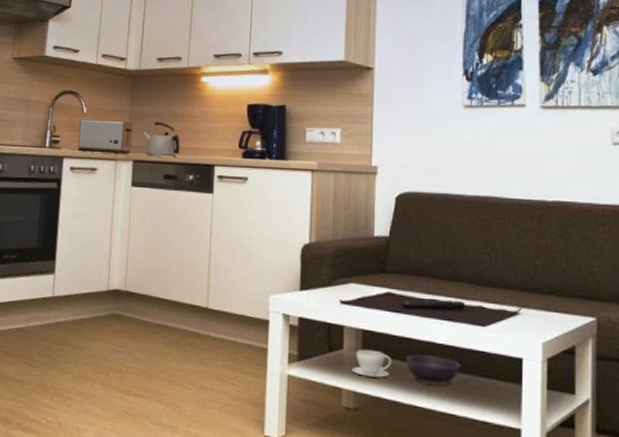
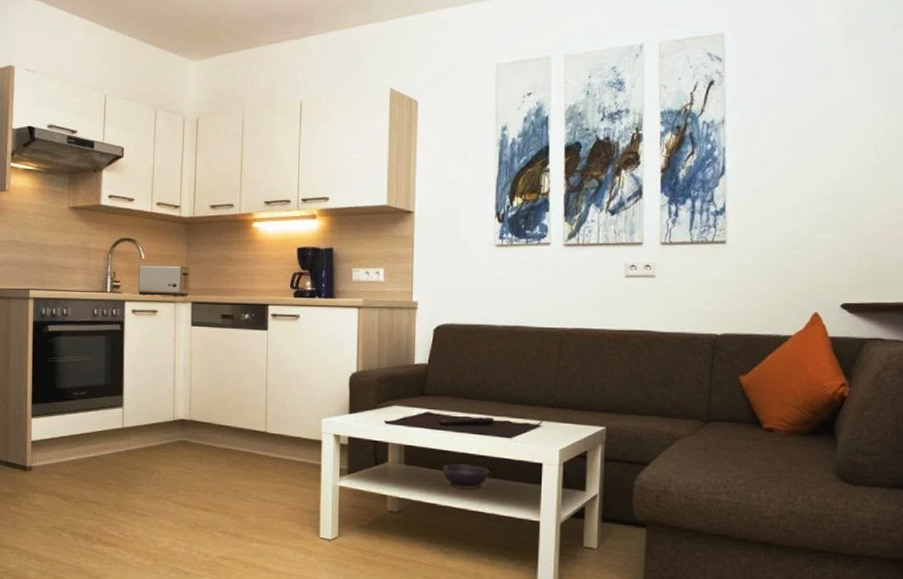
kettle: present [142,121,180,158] -> none [199,265,235,299]
teacup: present [351,349,391,378] -> none [395,461,430,485]

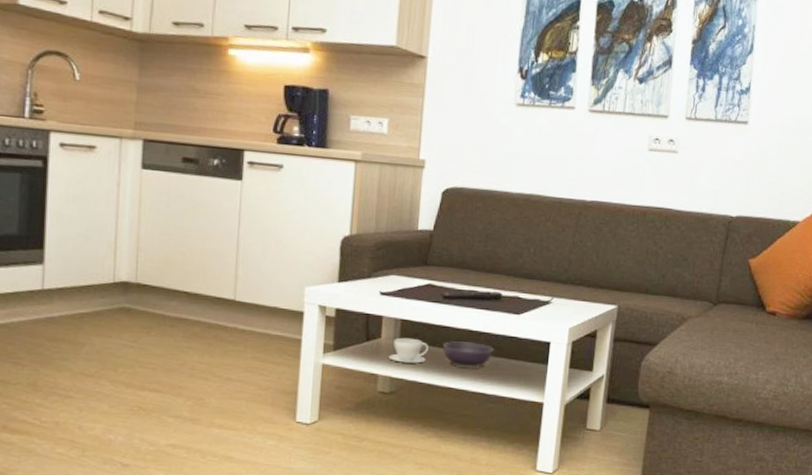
toaster: present [137,265,190,298] -> none [68,87,142,133]
teacup: none [395,461,430,485] -> present [388,337,428,364]

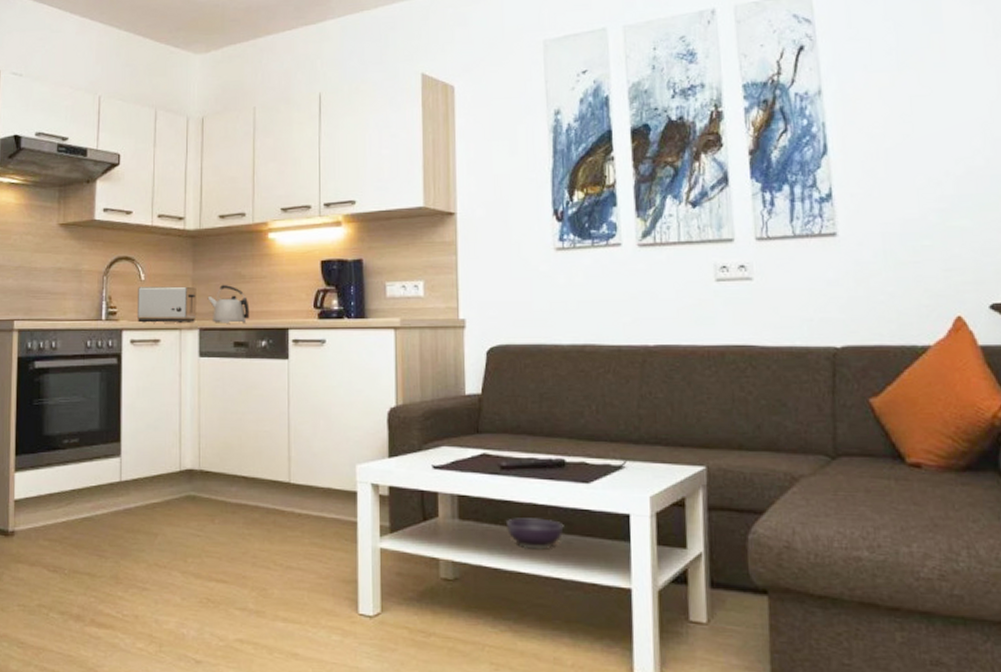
toaster: none [68,87,142,133] -> present [136,286,197,324]
kettle: none [154,95,203,139] -> present [207,284,250,323]
teacup: present [388,337,428,364] -> none [448,515,490,545]

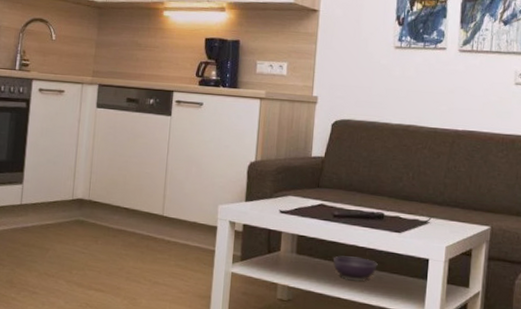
toaster: present [136,286,197,324] -> none [46,45,99,80]
kettle: present [207,284,250,323] -> none [107,49,143,83]

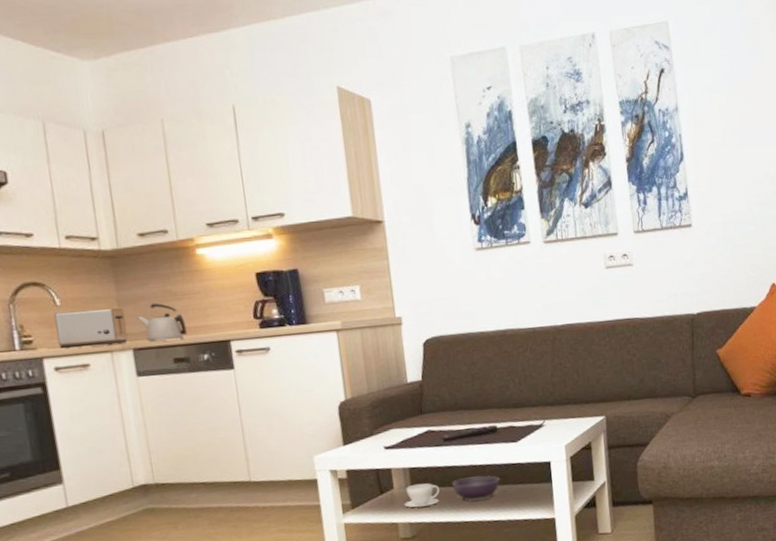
toaster: none [46,45,99,80] -> present [54,308,128,350]
kettle: none [107,49,143,83] -> present [137,303,187,342]
teacup: none [286,251,321,275] -> present [404,483,440,508]

